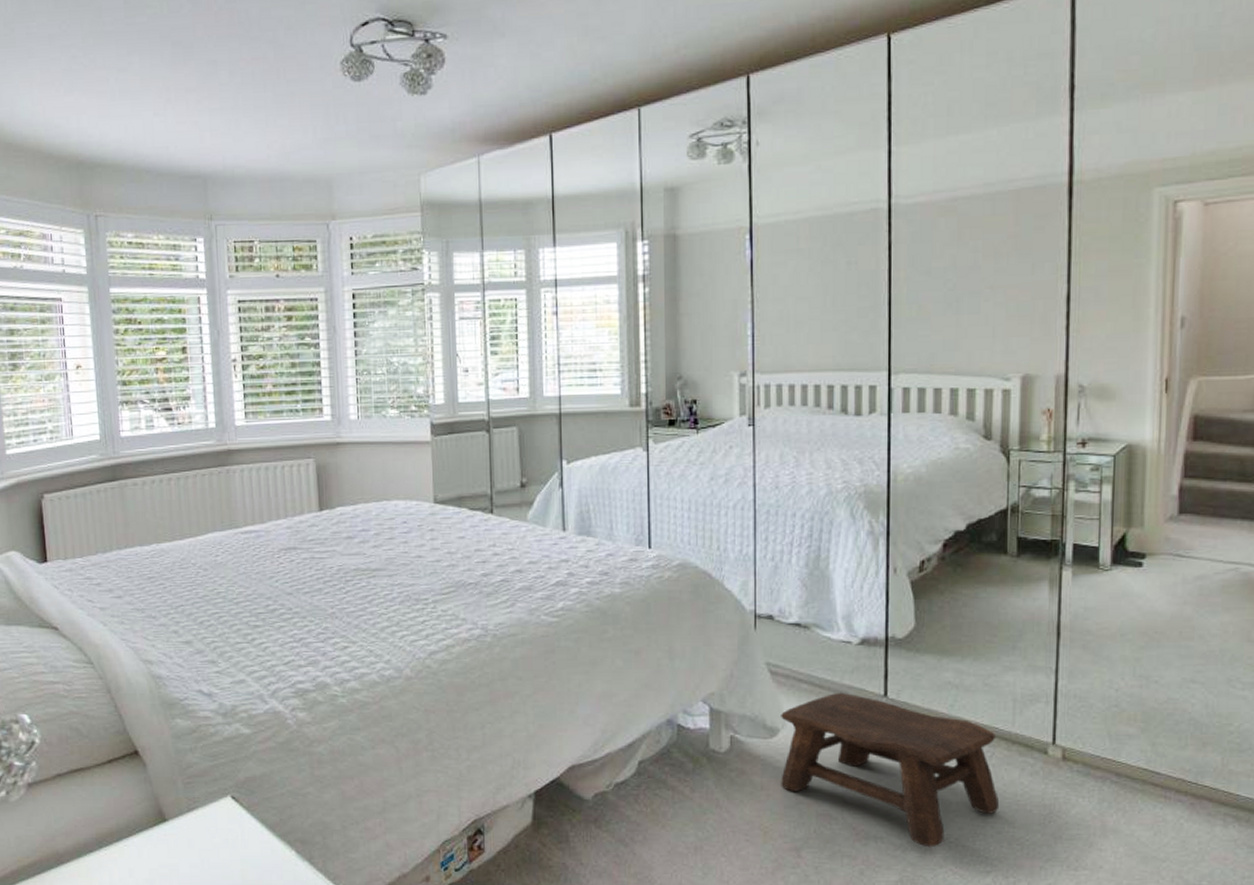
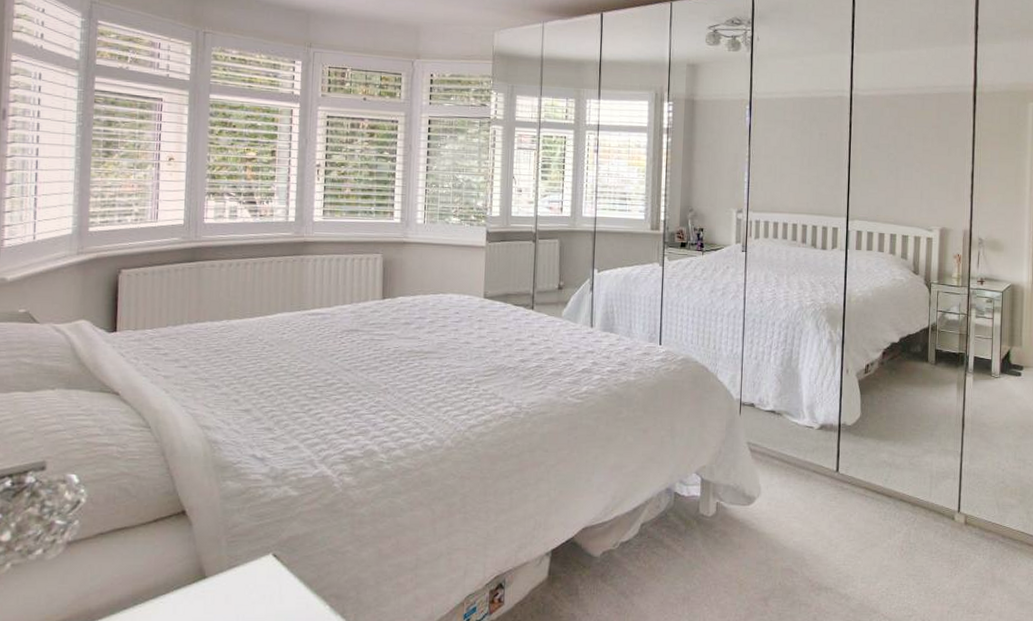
stool: present [781,692,1000,848] -> none [755,467,919,596]

